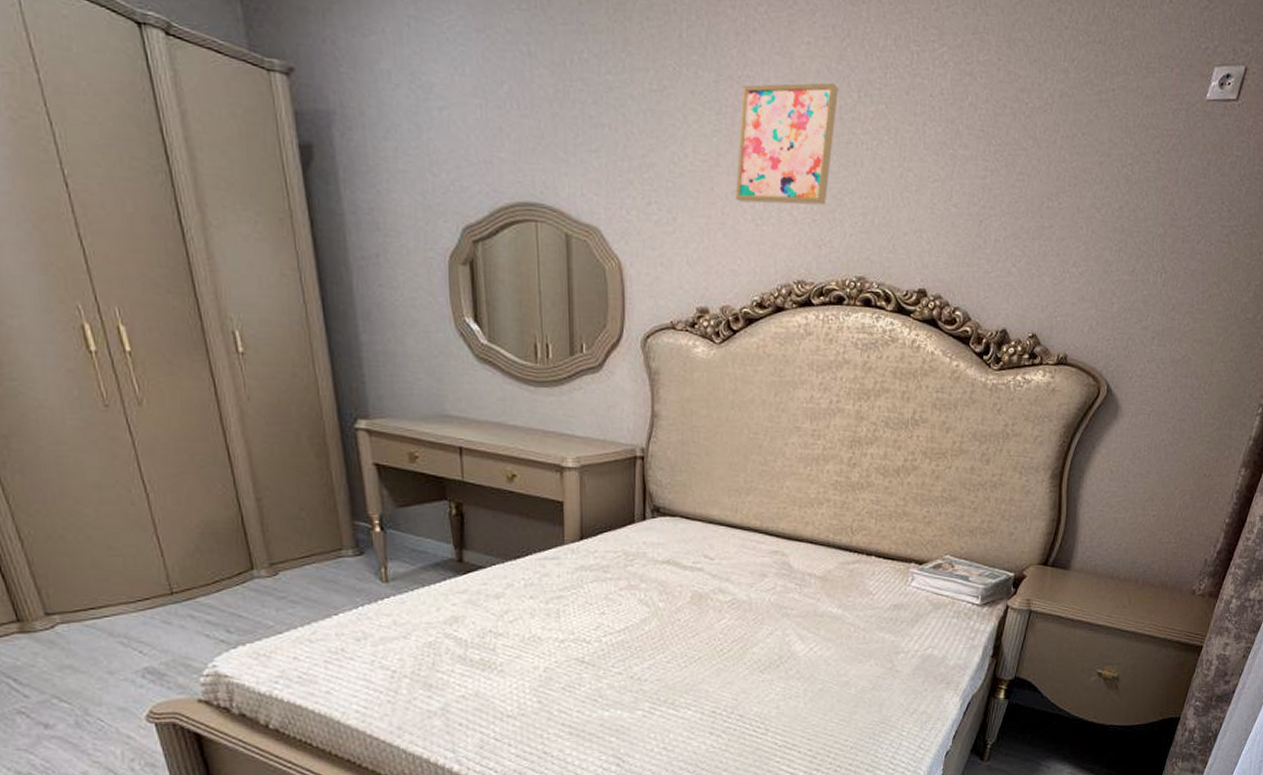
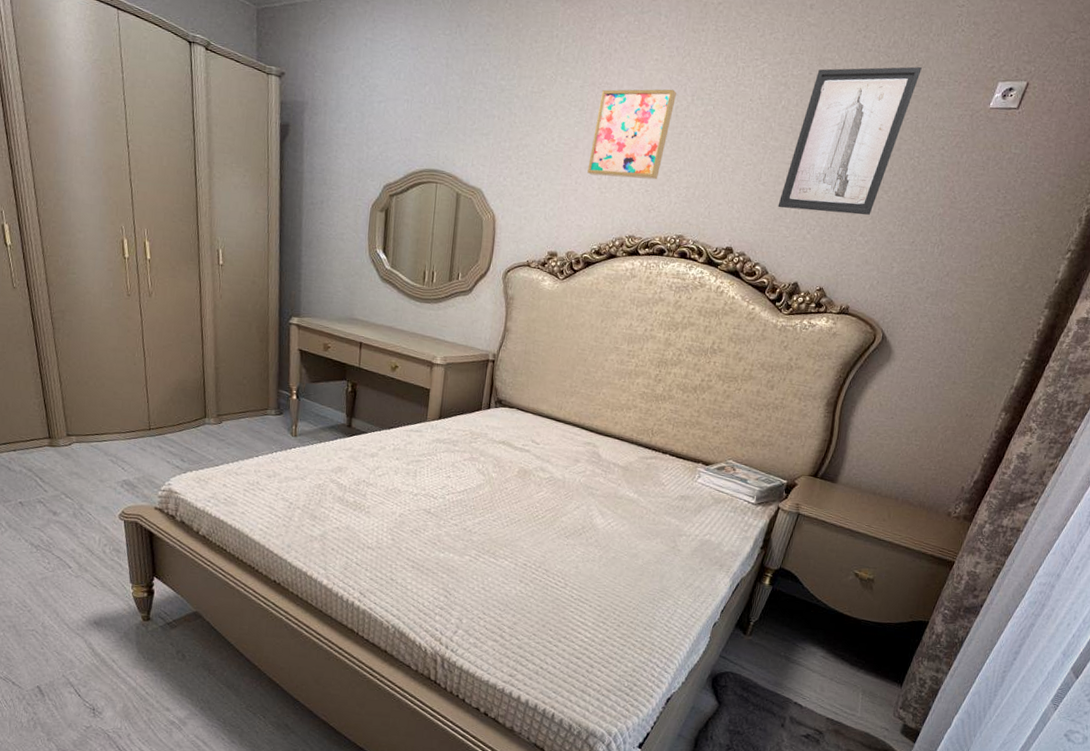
wall art: none [975,48,1128,241] -> present [778,66,922,216]

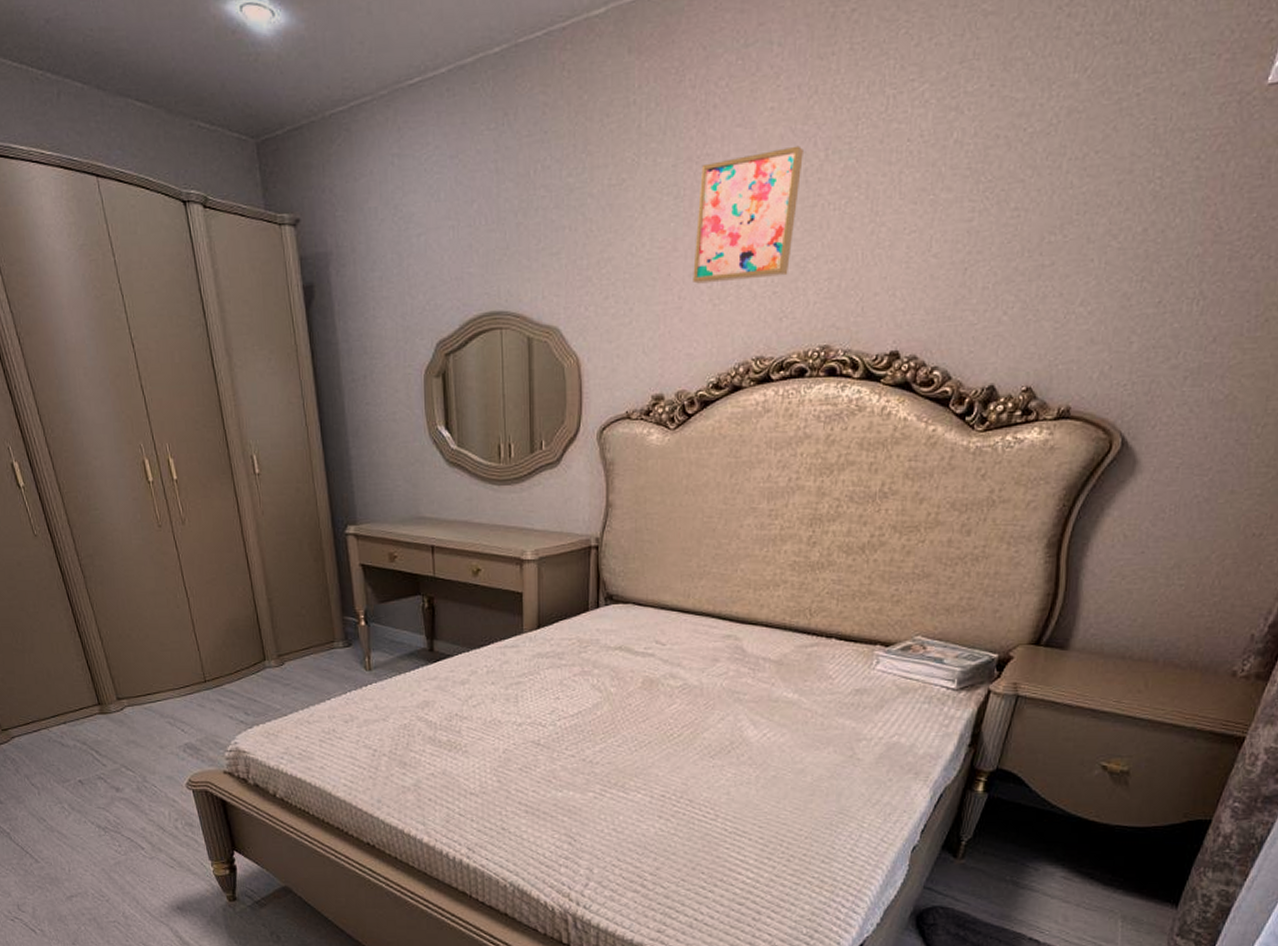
wall art: present [778,66,922,216] -> none [958,42,1159,286]

